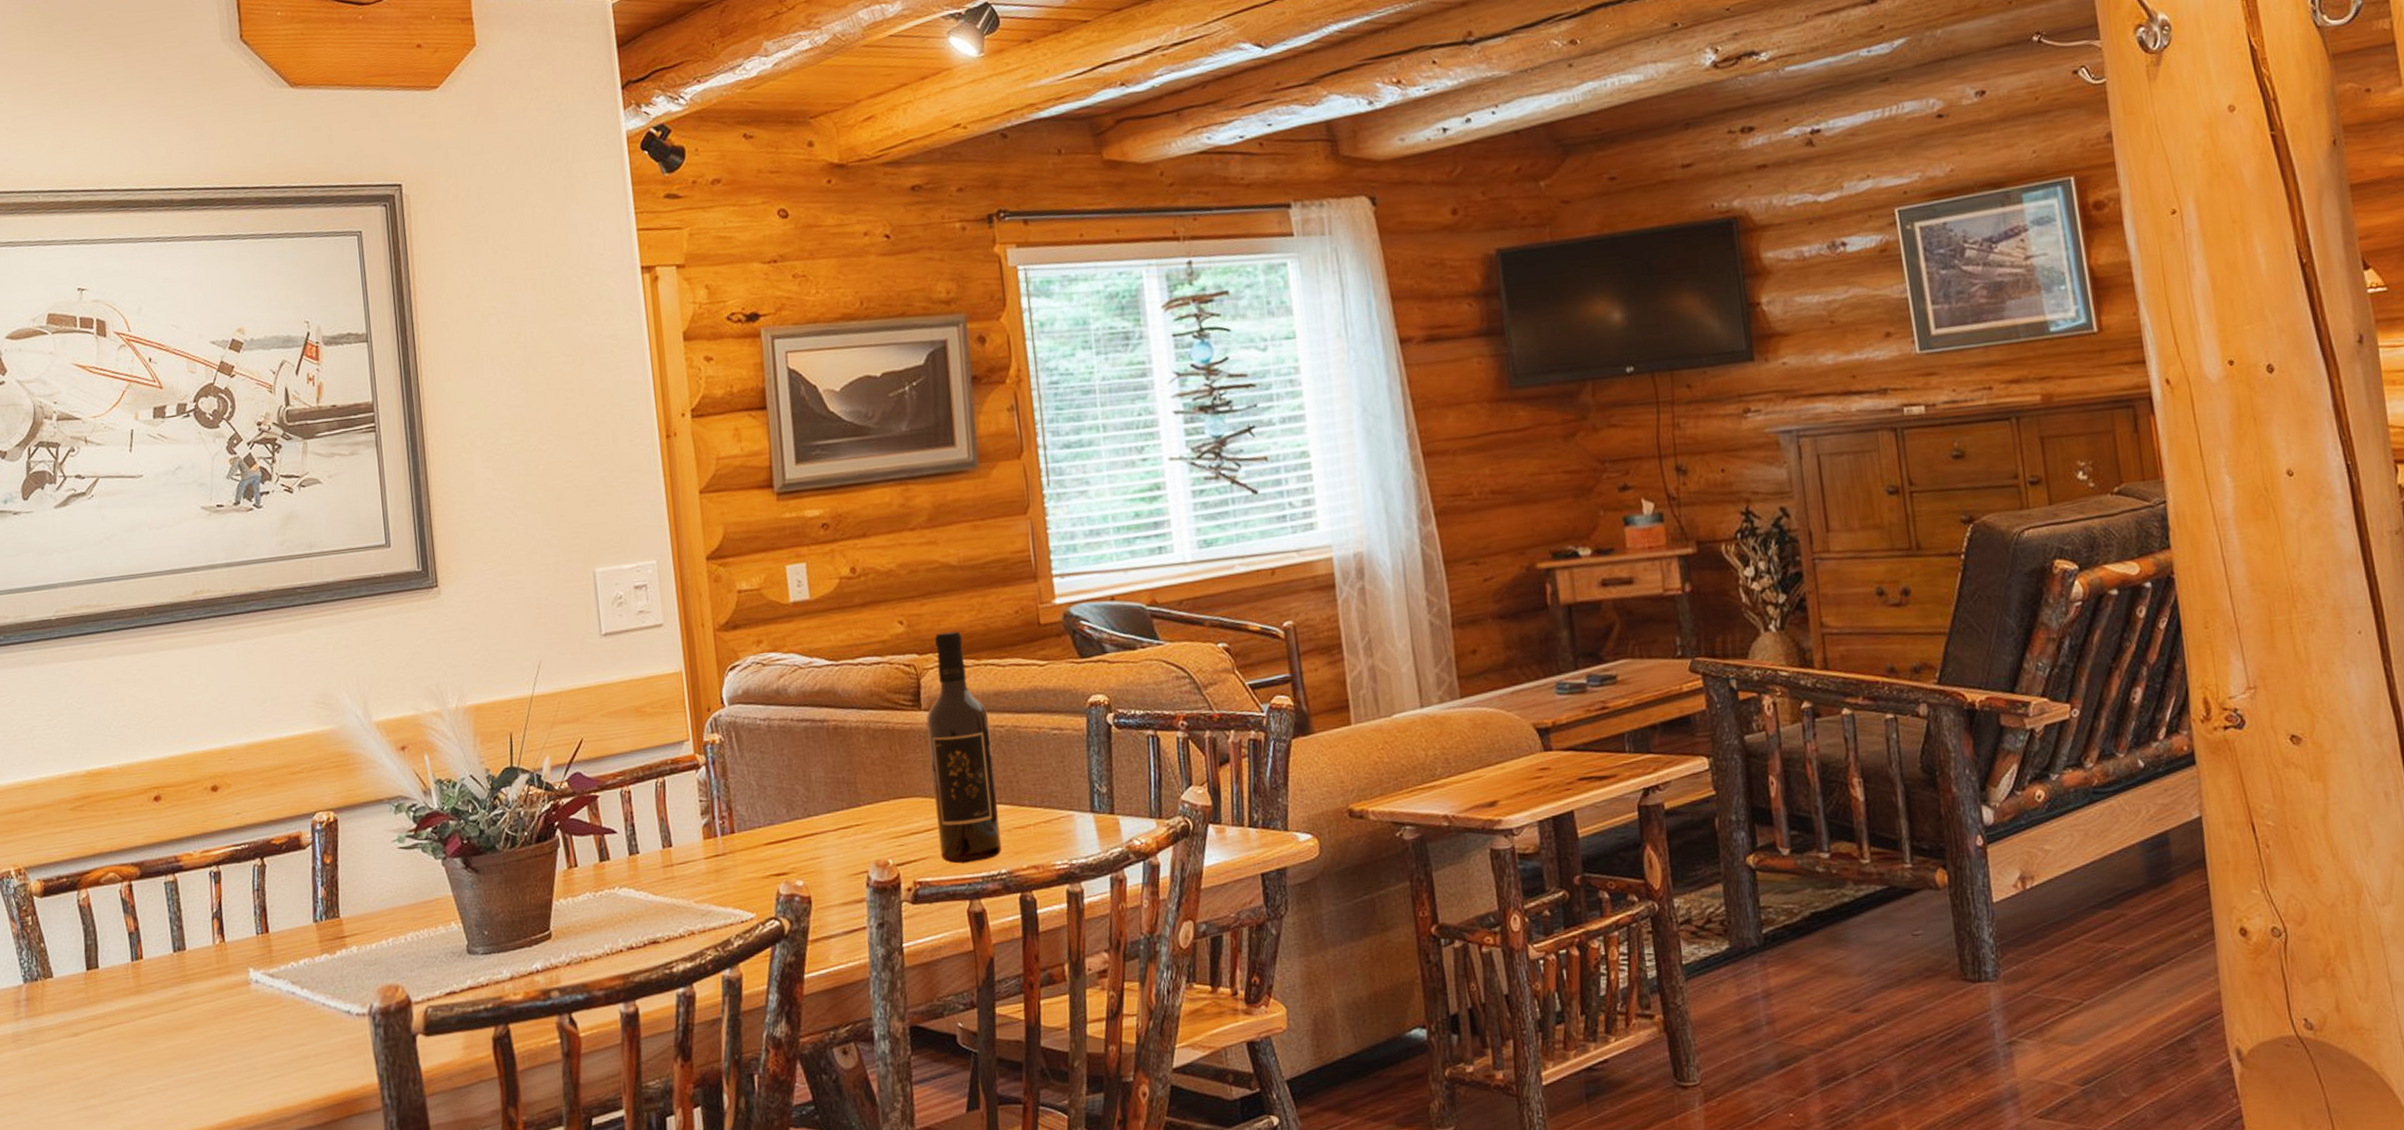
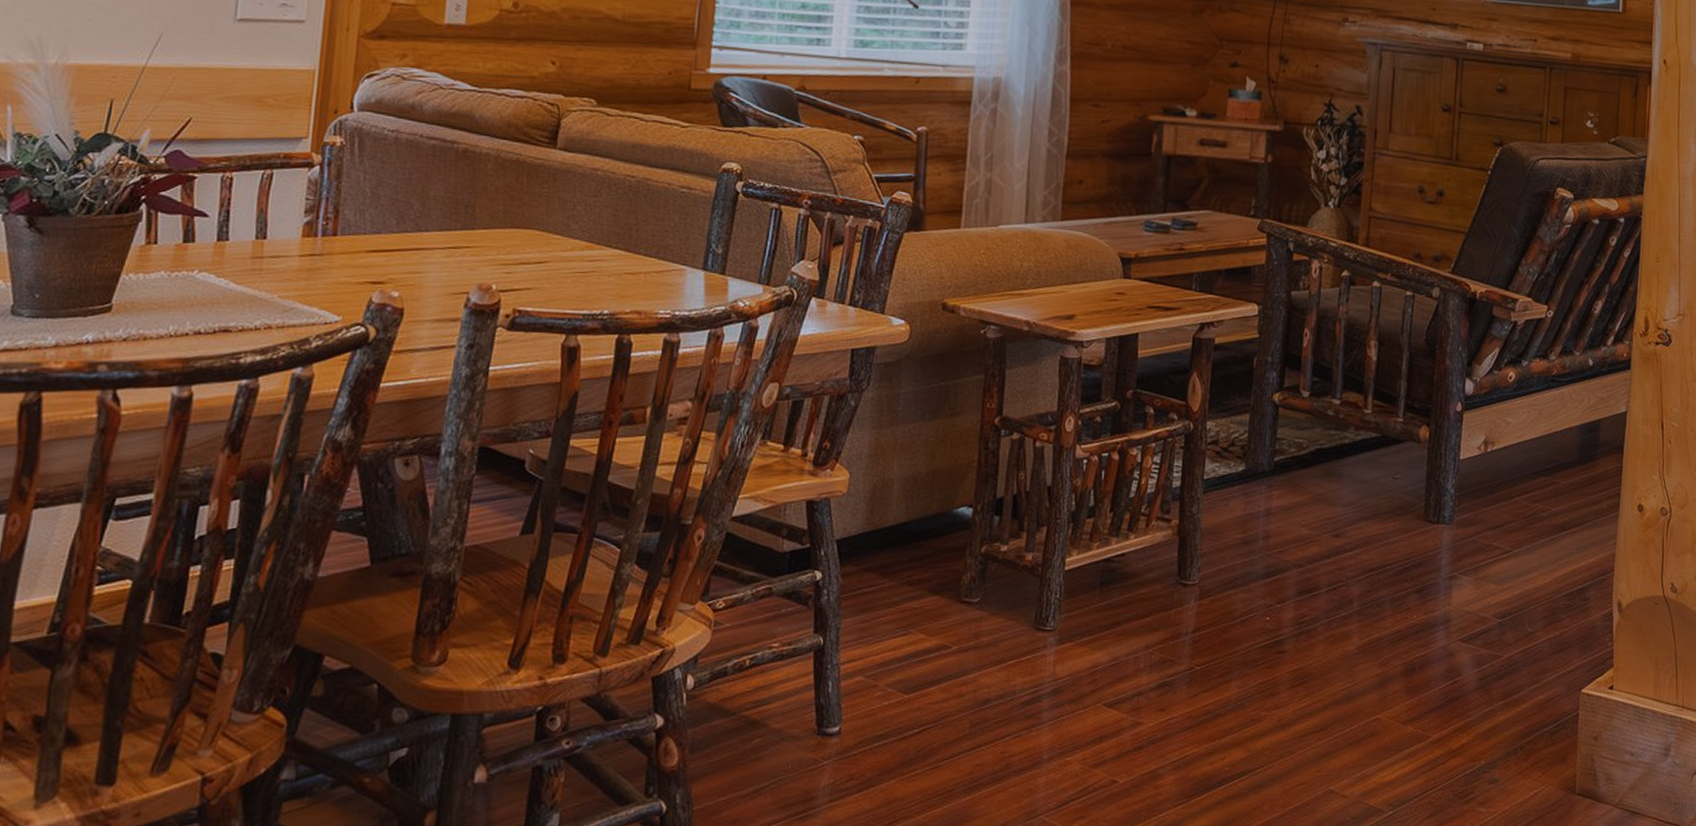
wine bottle: present [926,631,1002,864] -> none [546,79,622,300]

